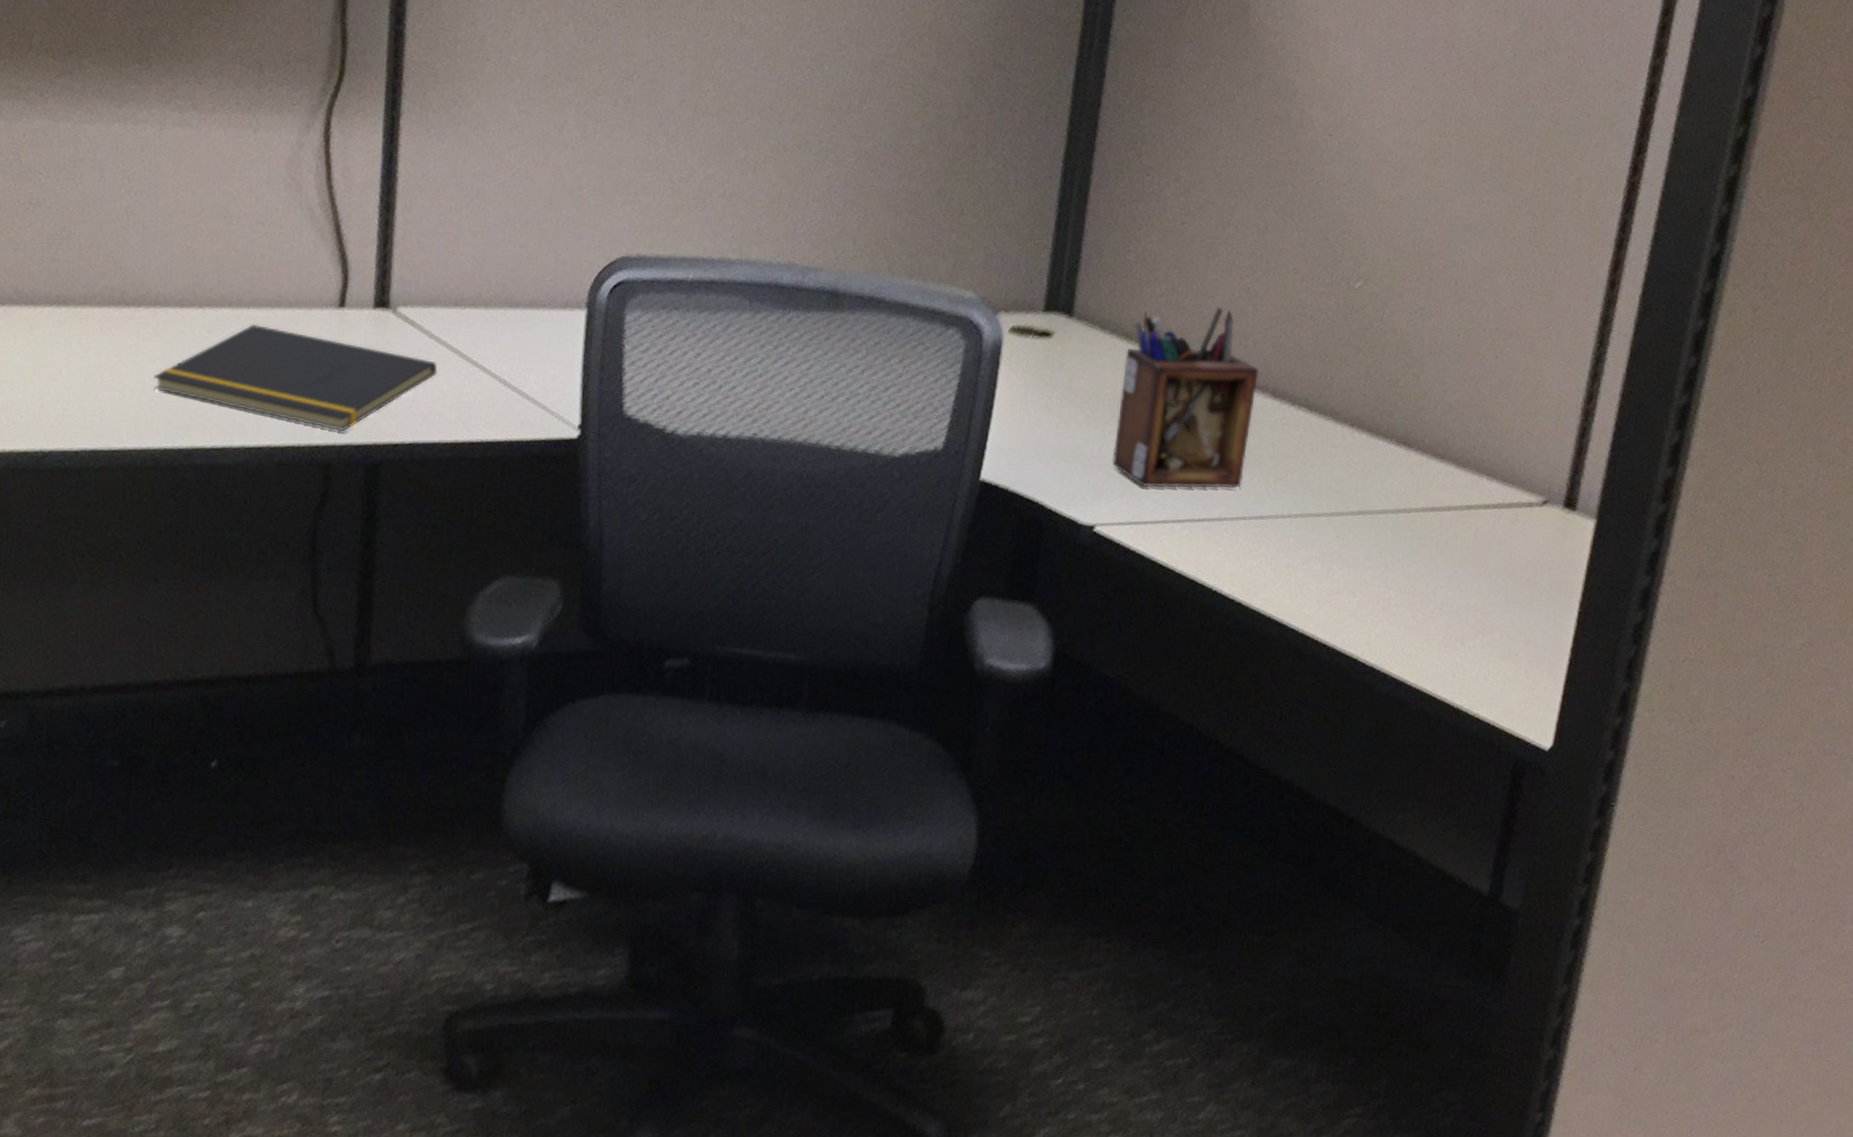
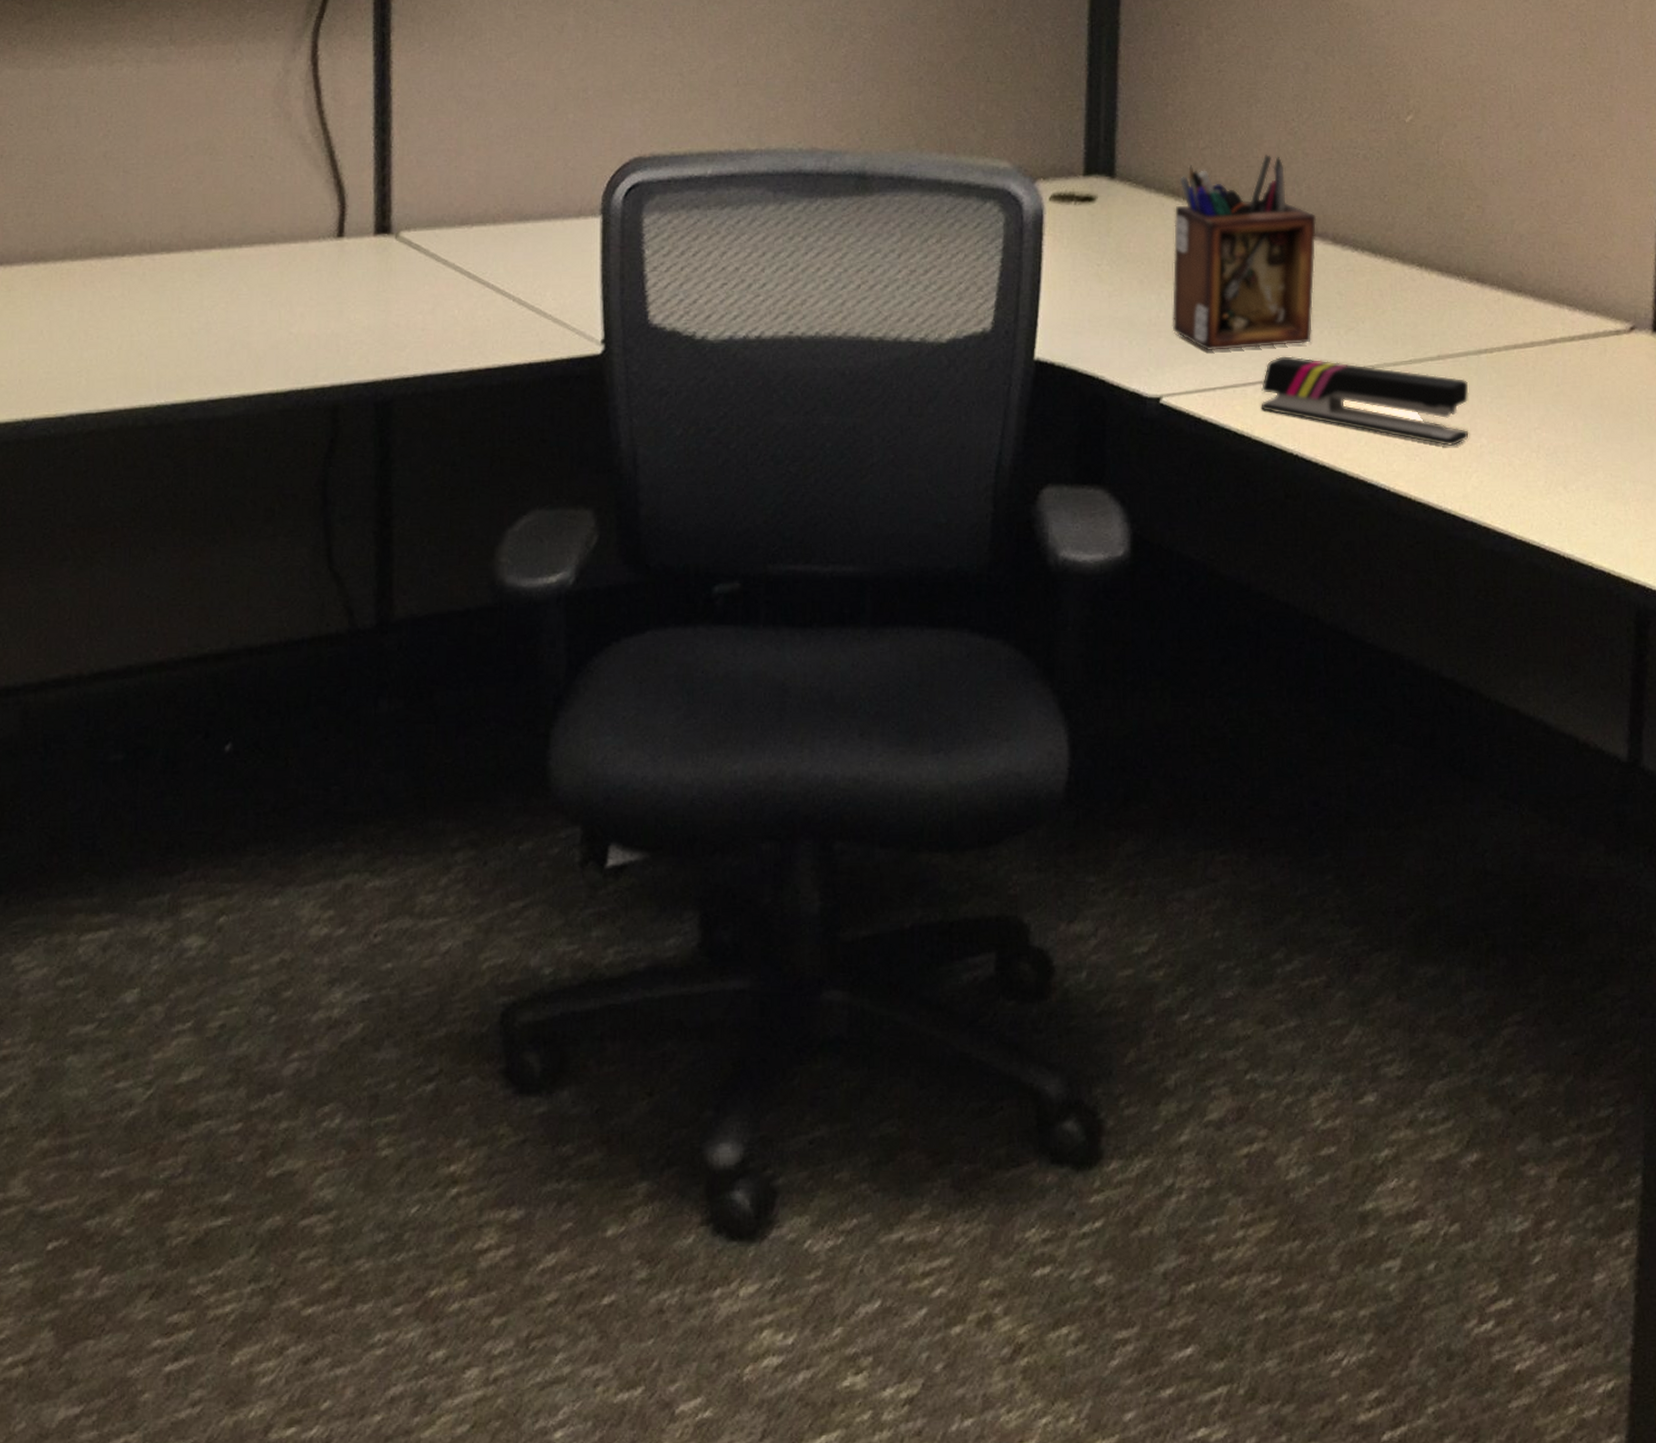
notepad: present [153,323,438,432] -> none [142,263,447,370]
stapler: none [1187,498,1384,596] -> present [1261,356,1469,446]

